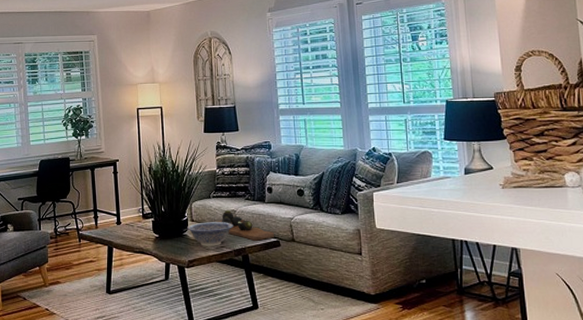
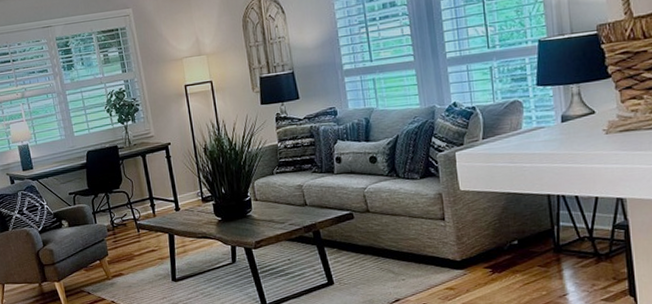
decorative bowl: present [186,222,234,246] -> none [250,198,301,226]
decorative tray: present [216,210,274,241] -> none [282,185,346,216]

